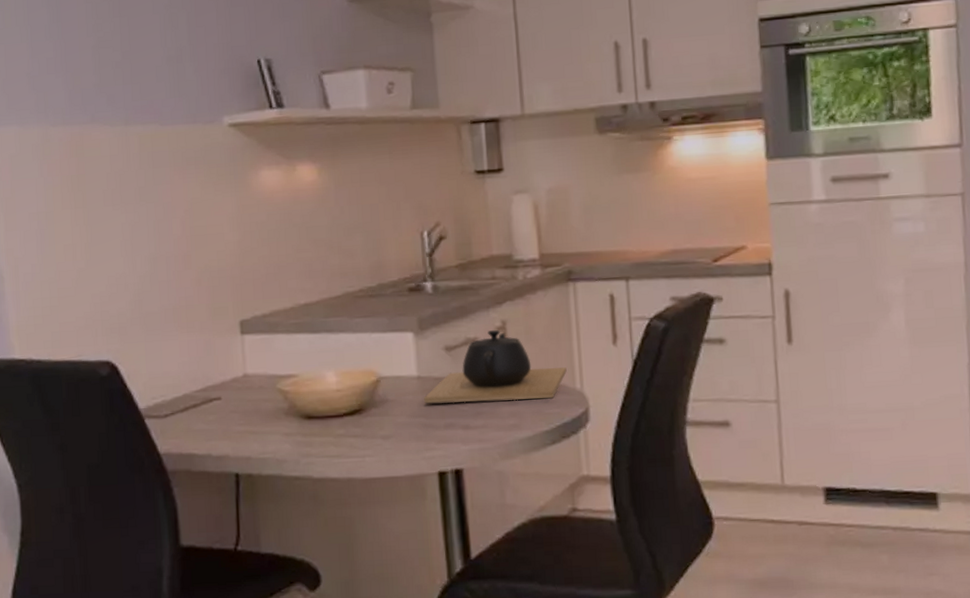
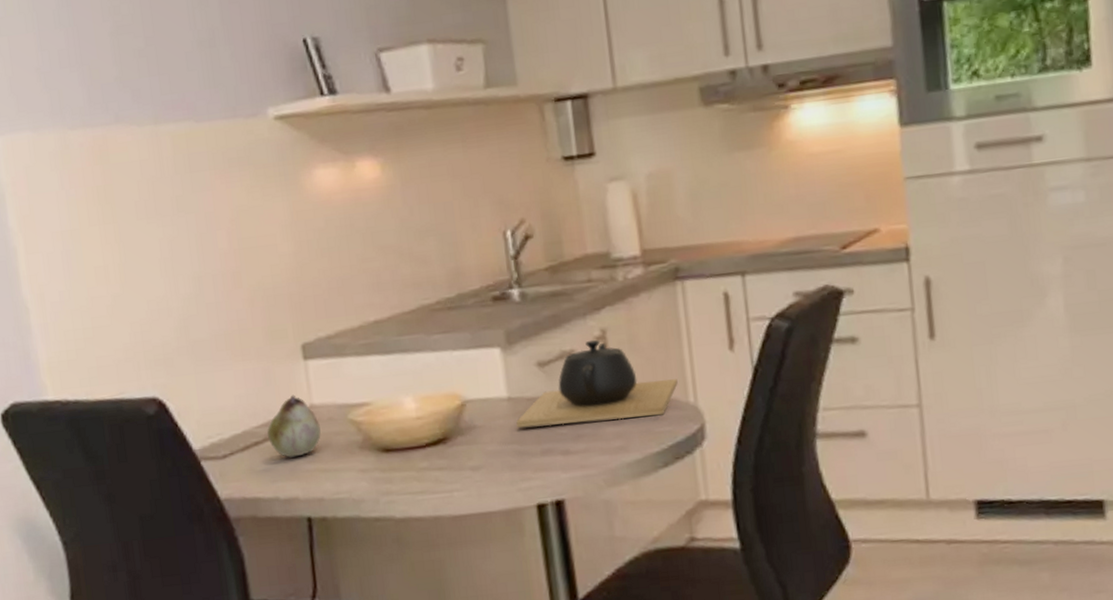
fruit: none [204,364,252,420] -> present [266,394,321,458]

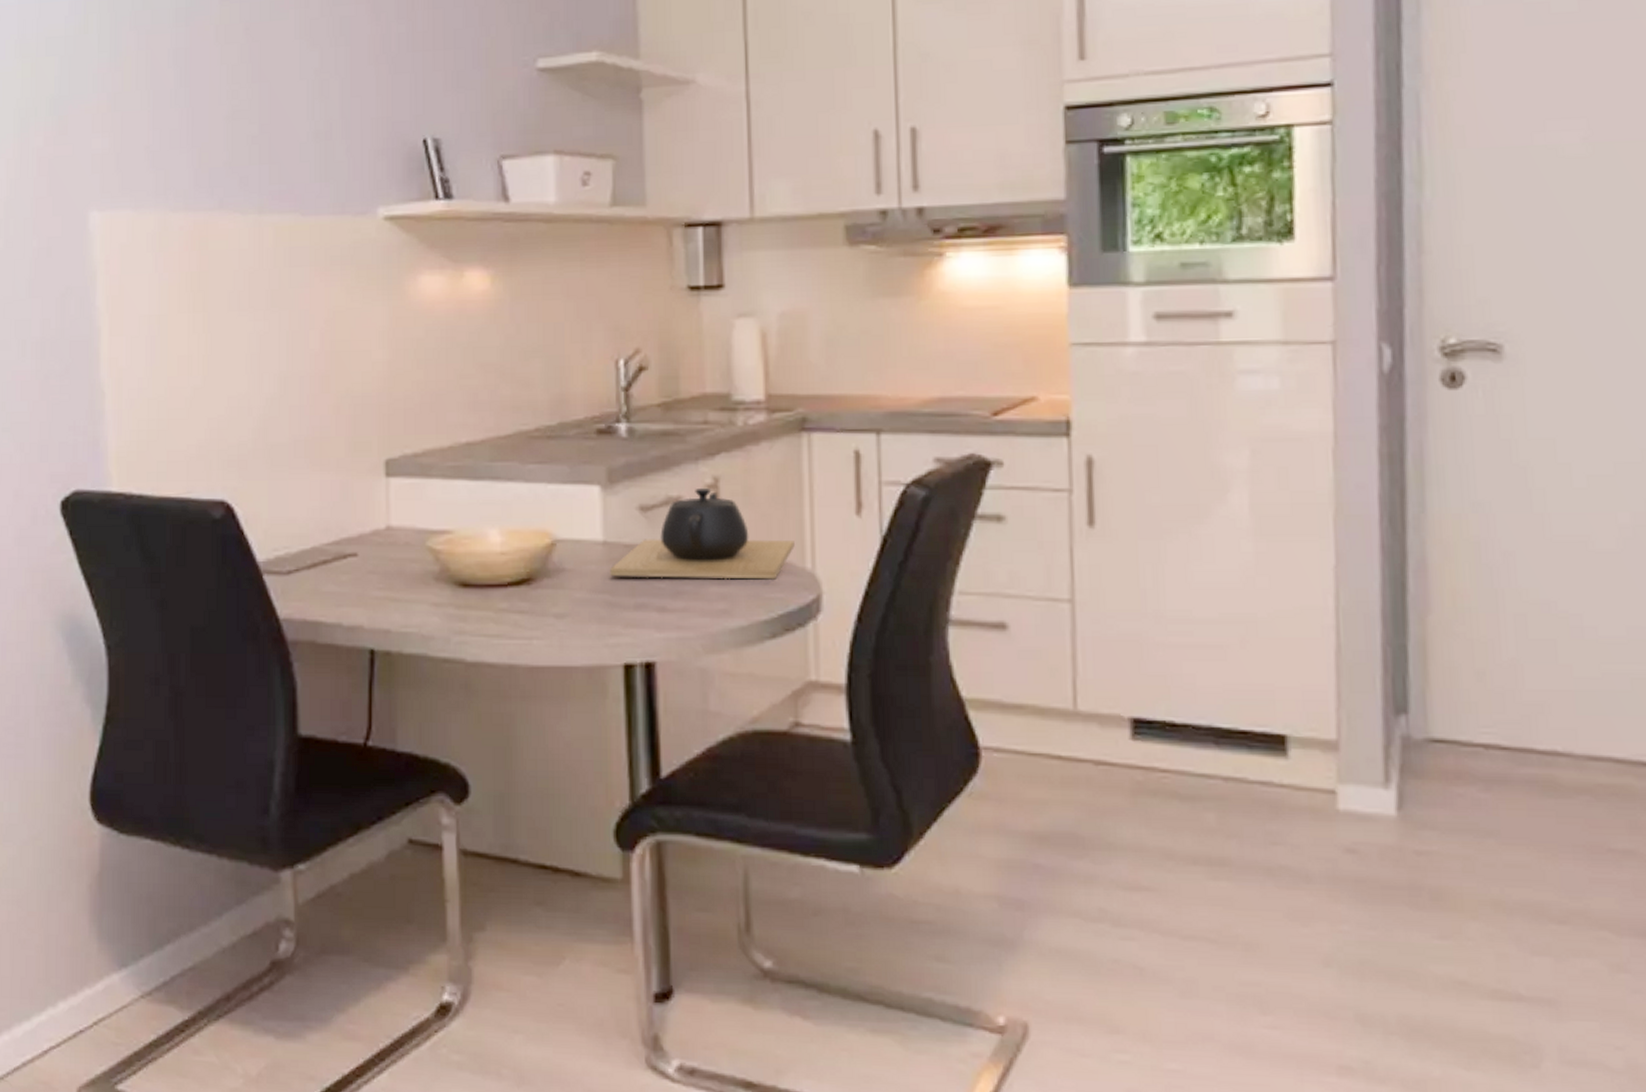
fruit: present [266,394,321,458] -> none [337,513,395,582]

